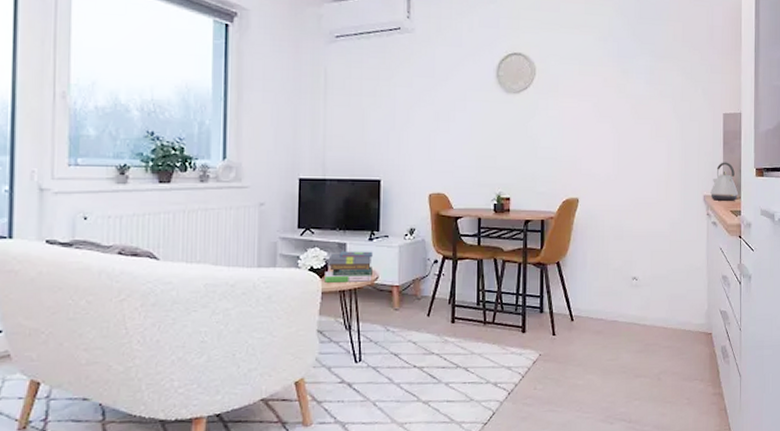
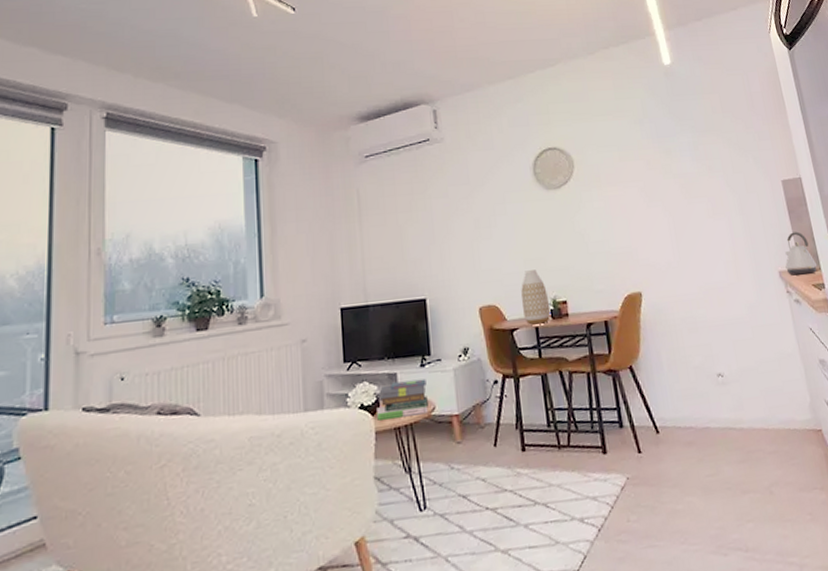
vase: none [469,166,494,215] -> present [521,270,551,325]

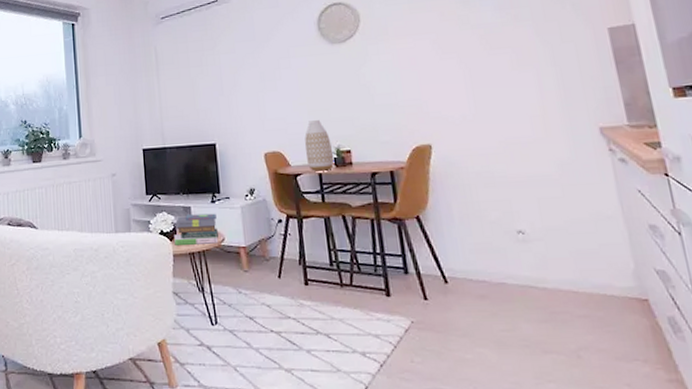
kettle: present [785,231,818,276] -> none [608,84,653,133]

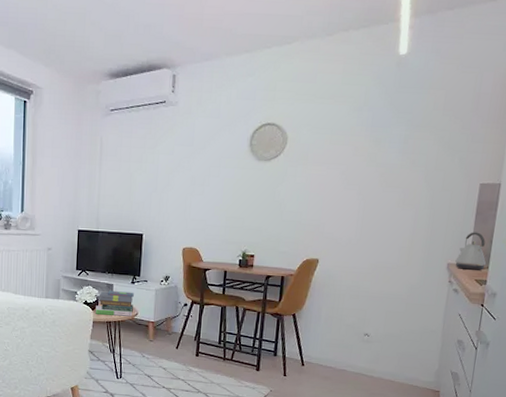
vase: present [304,120,335,171] -> none [217,226,240,269]
kettle: none [608,84,653,133] -> present [455,232,487,271]

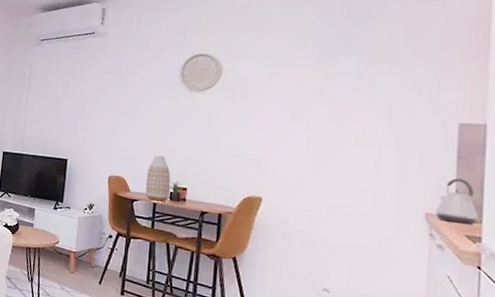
books: present [95,290,134,317] -> none [15,215,56,244]
vase: none [217,226,240,269] -> present [145,155,171,202]

